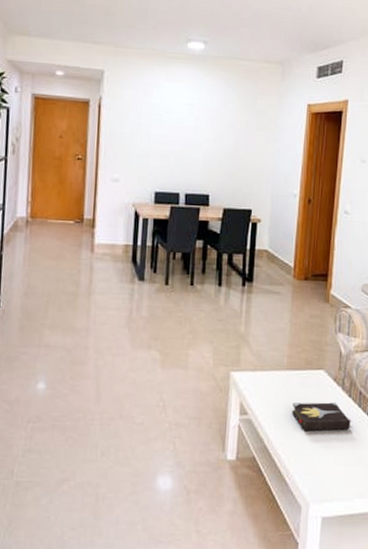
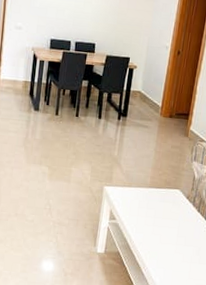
hardback book: present [291,402,352,432] -> none [150,213,199,237]

